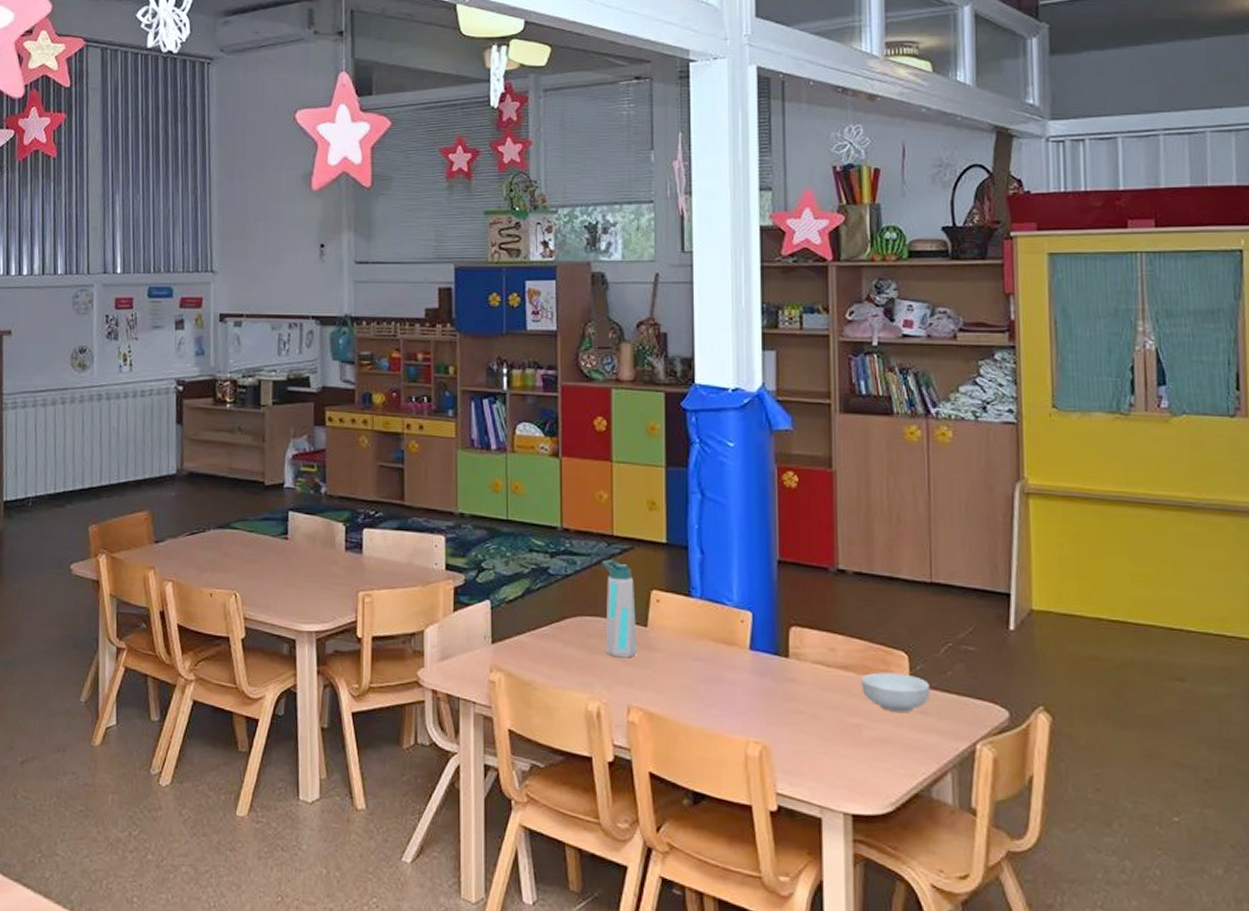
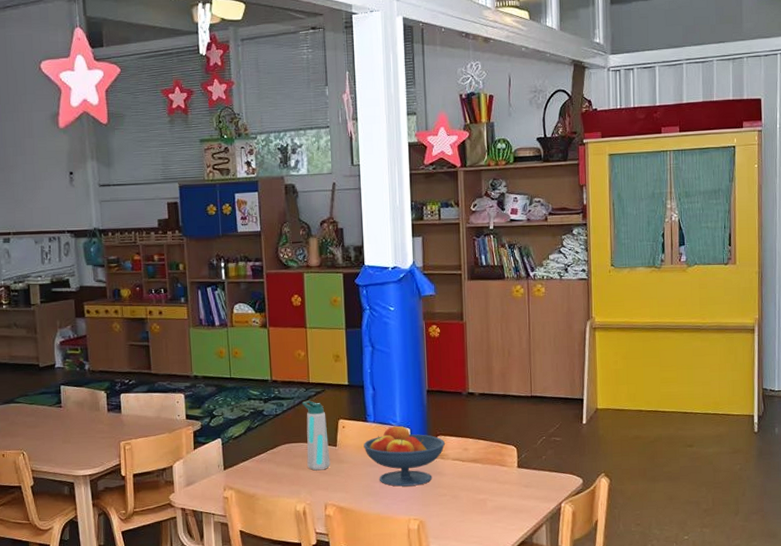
fruit bowl: none [685,604,803,694] -> present [363,425,446,487]
cereal bowl: present [861,672,930,712] -> none [485,461,531,488]

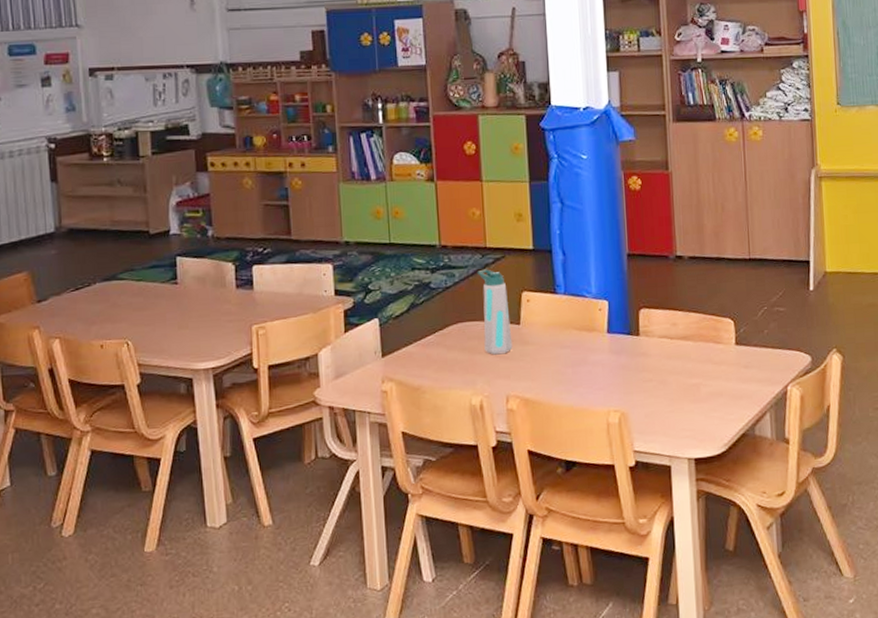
fruit bowl: present [363,425,446,487] -> none [552,296,650,372]

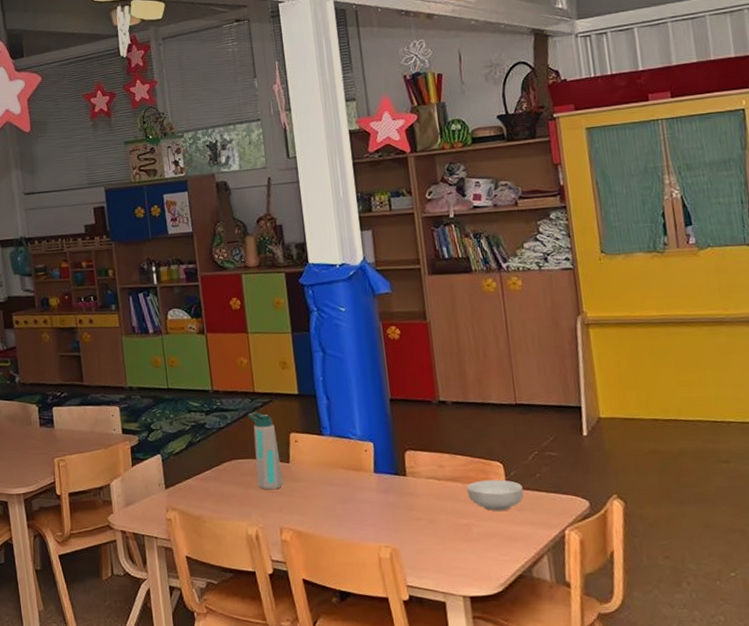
cereal bowl: none [698,337,751,369] -> present [467,479,524,511]

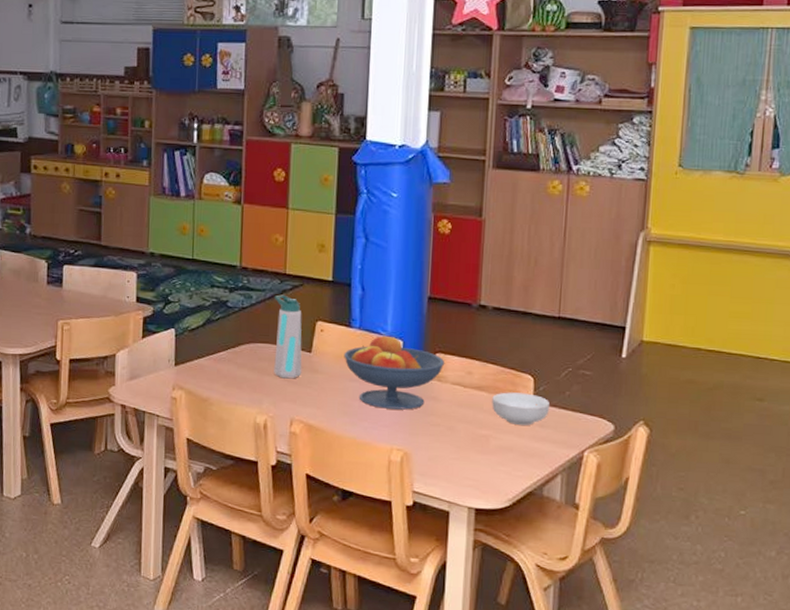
fruit bowl: none [320,438,417,509] -> present [344,334,445,410]

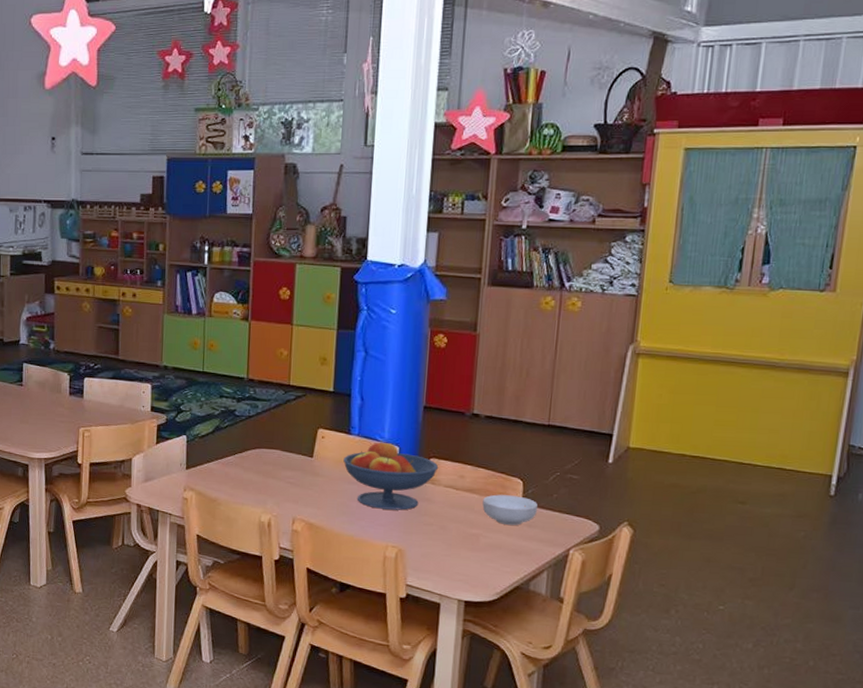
water bottle: present [274,294,302,379] -> none [278,404,305,482]

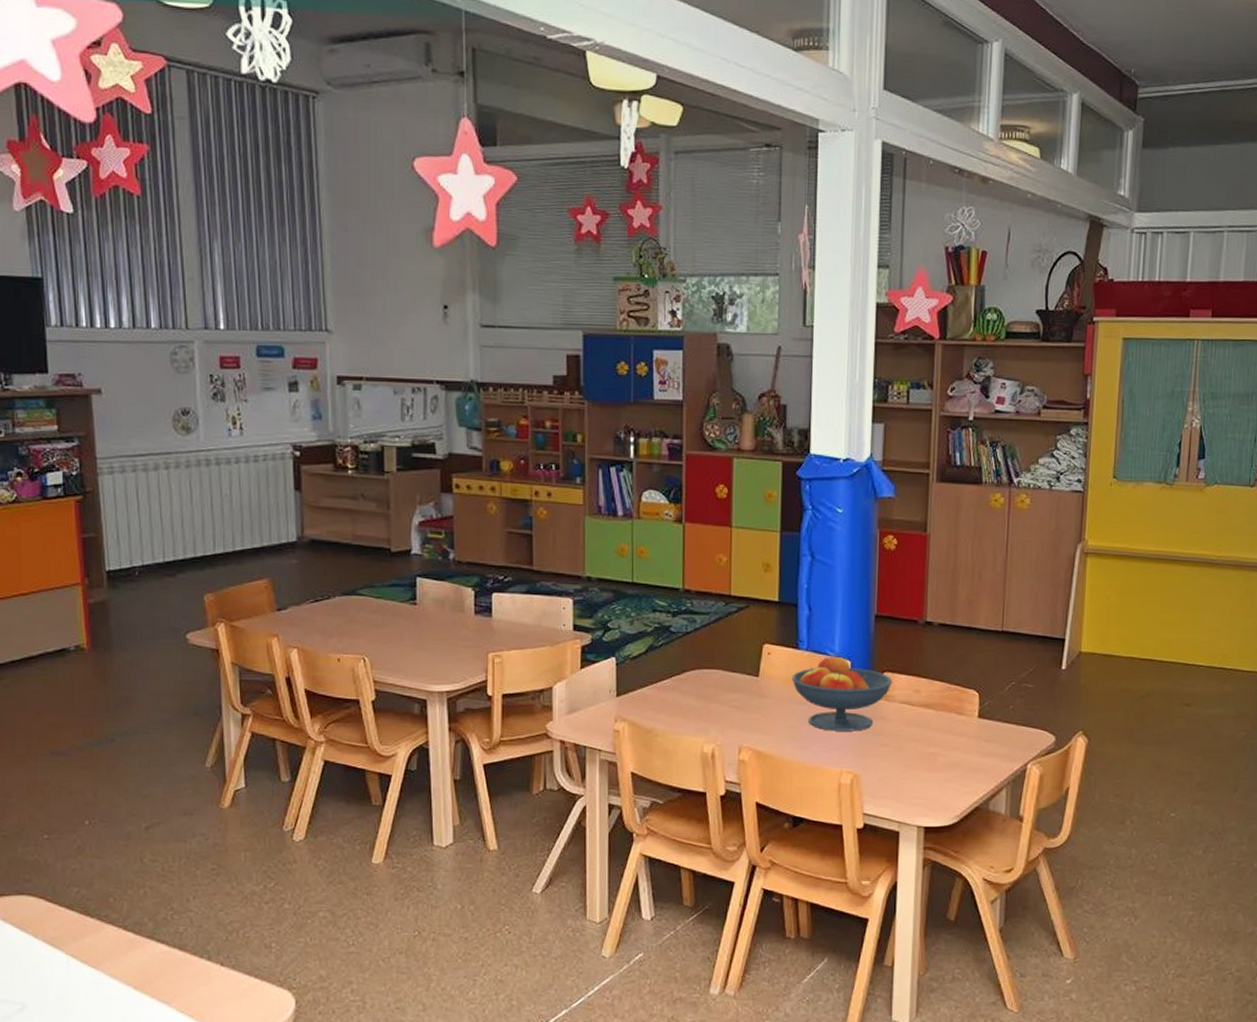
cereal bowl: present [482,494,538,525] -> none [939,709,994,741]

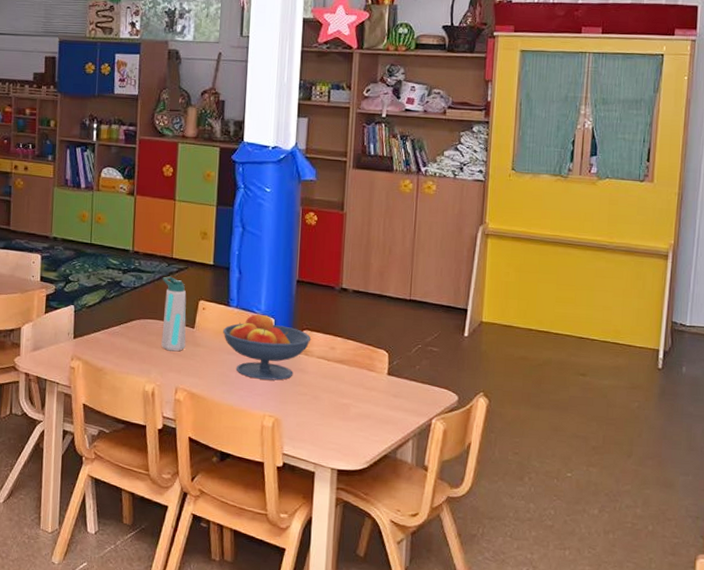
water bottle: none [719,617,750,705] -> present [161,276,187,352]

